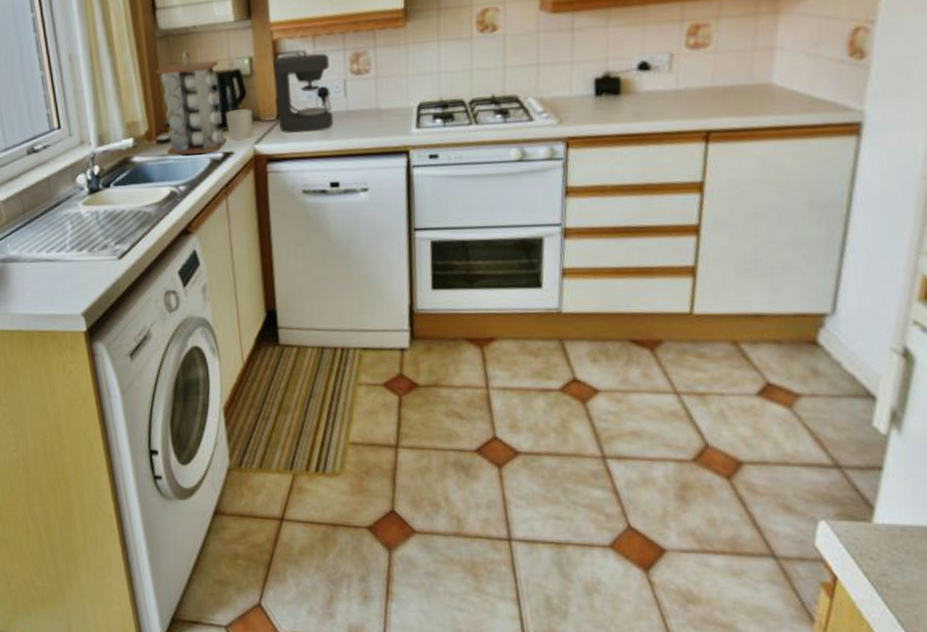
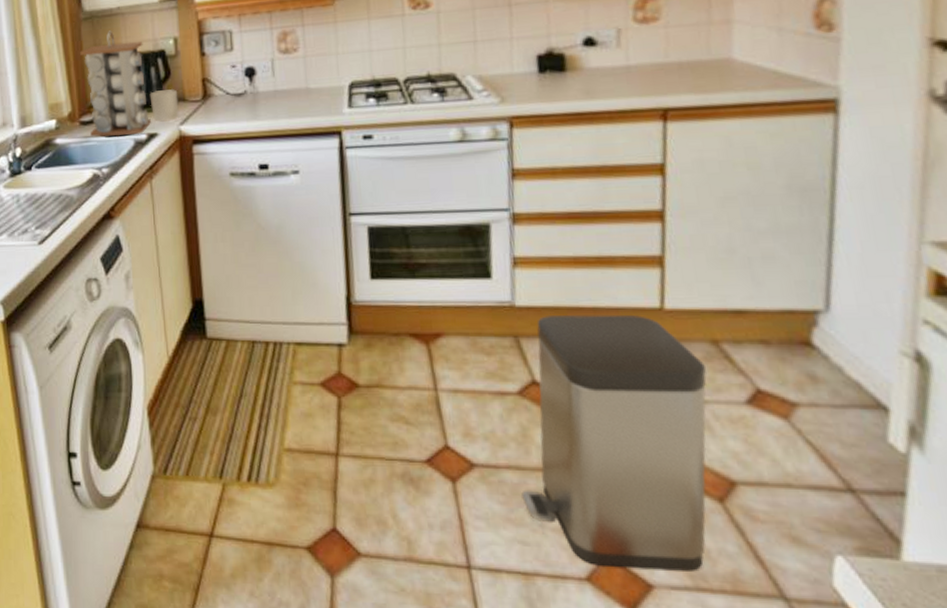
coffee maker: present [273,52,333,133] -> none [199,32,261,114]
pedal bin: none [558,319,725,537] -> present [521,314,707,571]

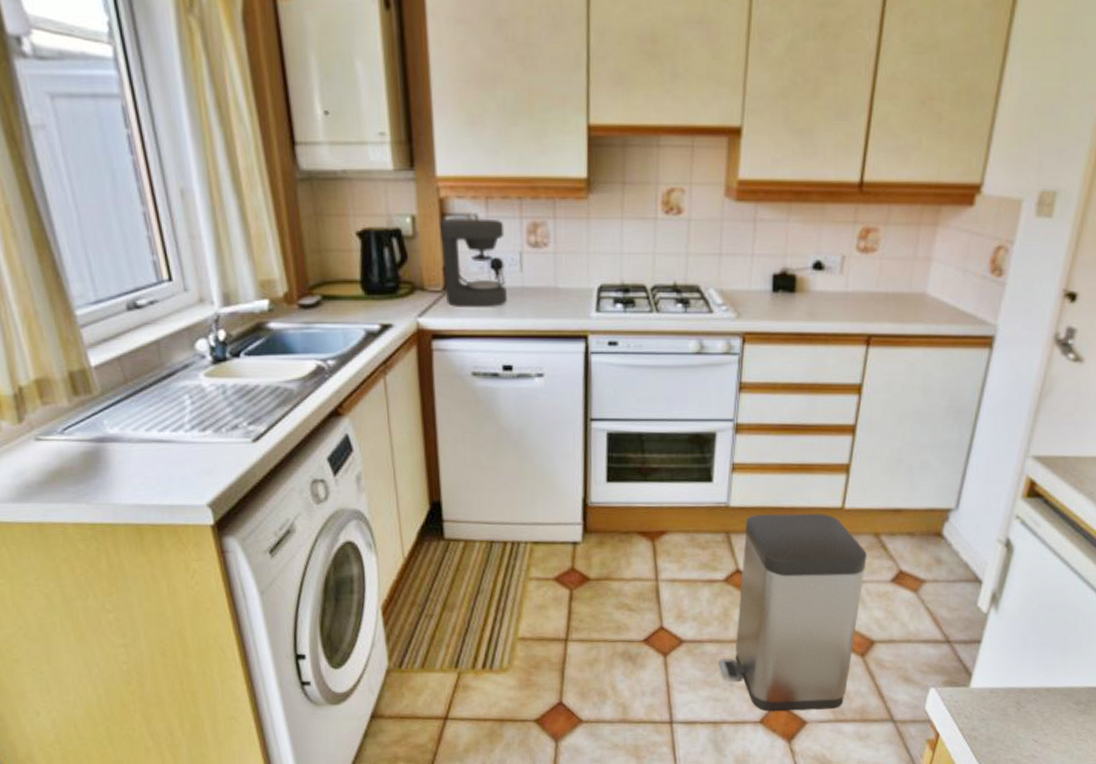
spice rack: present [80,30,152,137] -> none [297,198,386,325]
mug: present [149,88,179,122] -> none [383,274,417,312]
coffee maker: none [199,32,261,114] -> present [440,218,507,308]

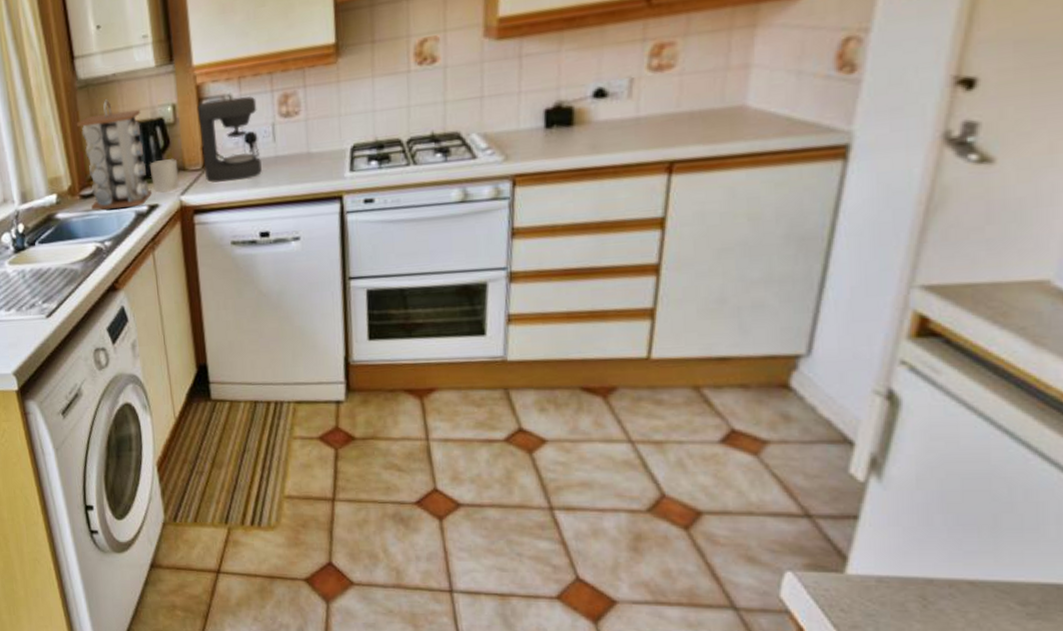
spice rack: none [297,198,386,325] -> present [77,99,153,211]
mug: none [383,274,417,312] -> present [149,158,180,193]
pedal bin: present [718,513,867,712] -> none [503,365,685,588]

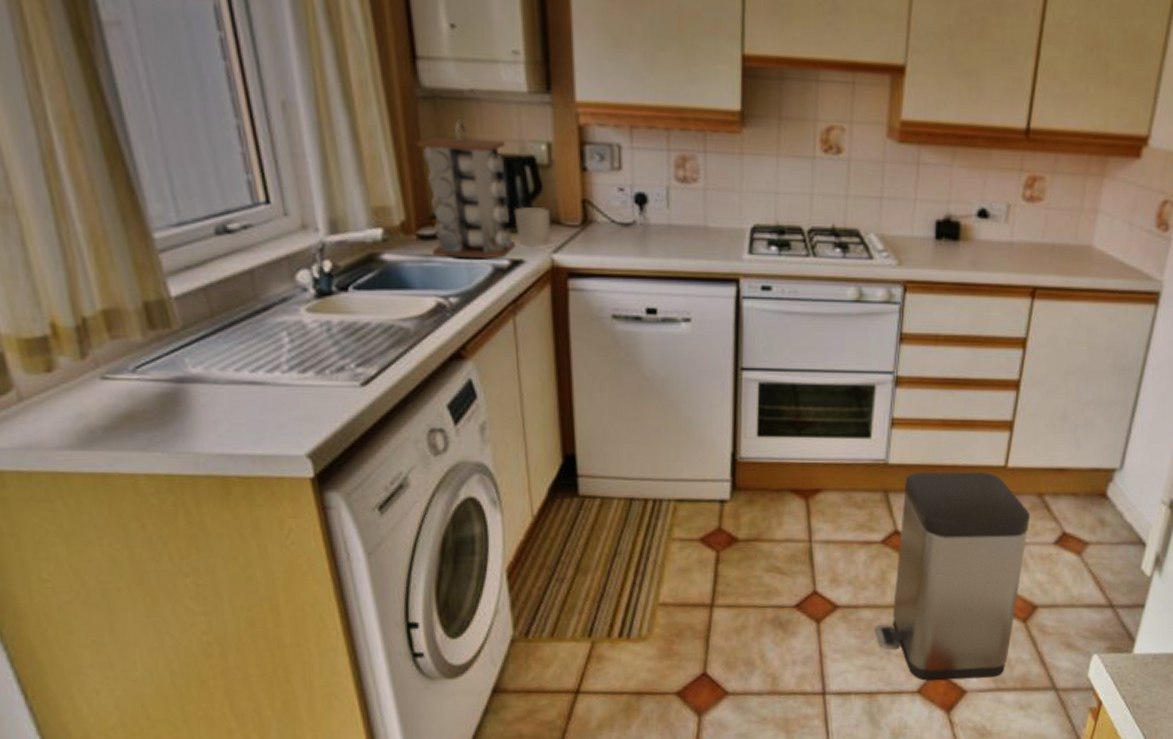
coffee maker: present [198,95,262,183] -> none [579,147,652,247]
pedal bin: none [503,365,685,588] -> present [875,471,1030,681]

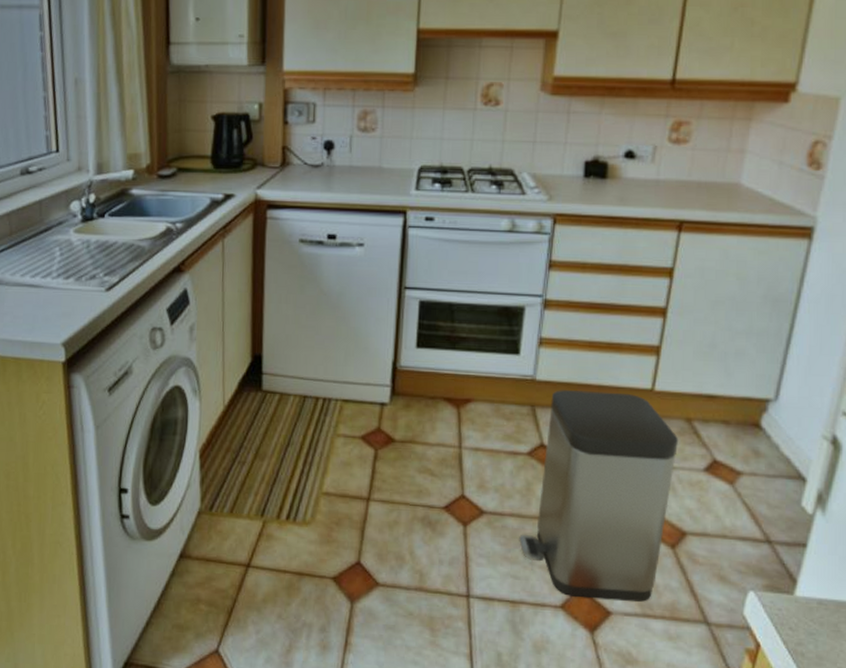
spice rack: present [417,119,517,260] -> none [164,87,230,194]
mug: present [513,206,552,247] -> none [230,152,258,184]

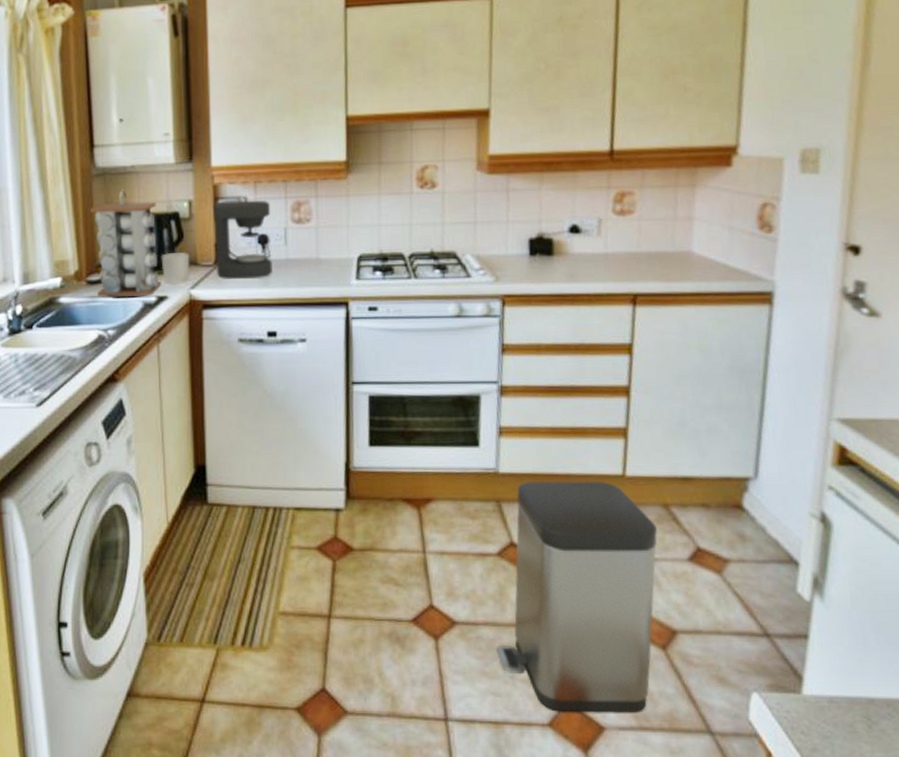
spice rack: none [164,87,230,194] -> present [90,189,162,298]
mug: none [230,152,258,184] -> present [161,251,190,285]
coffee maker: none [281,105,338,184] -> present [213,199,272,279]

